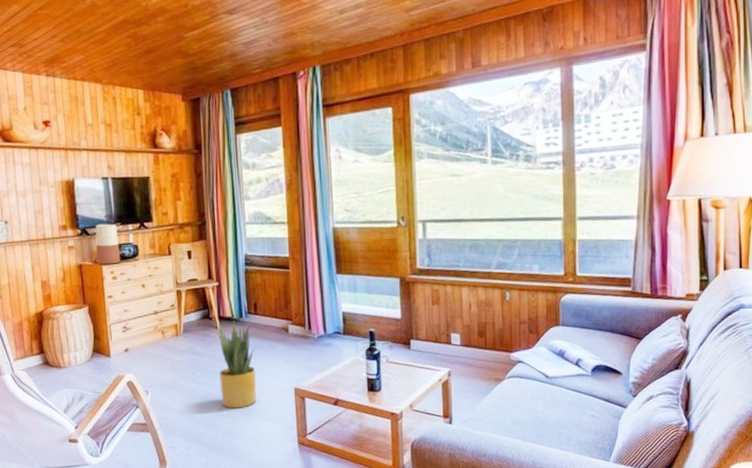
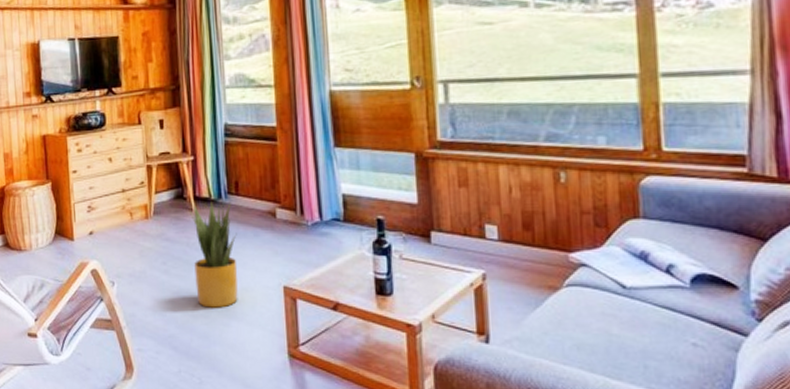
vase: present [95,223,121,266] -> none [60,89,87,137]

